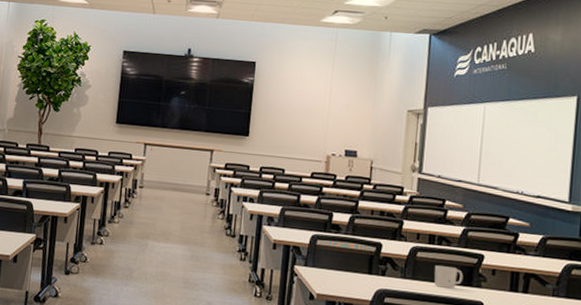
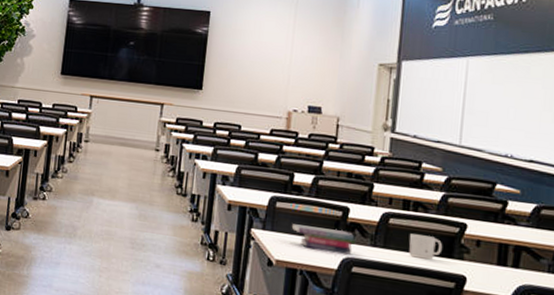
books: none [330,260,387,287] -> present [291,224,355,255]

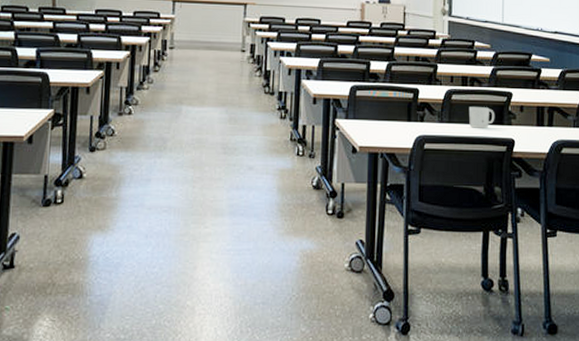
books: present [291,224,355,255] -> none [371,110,425,133]

